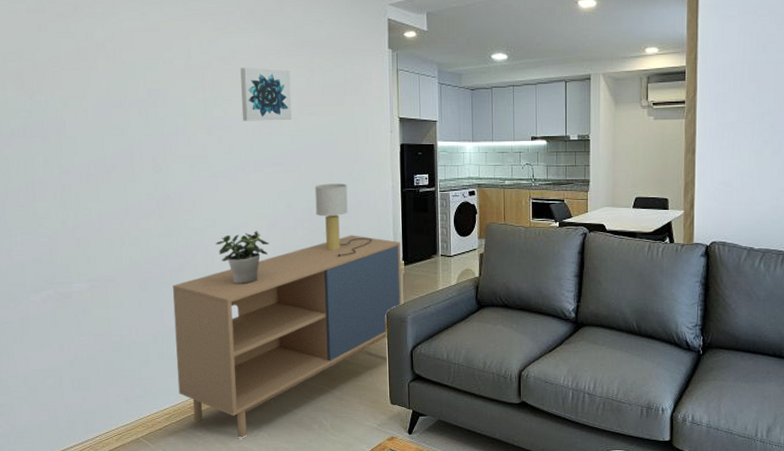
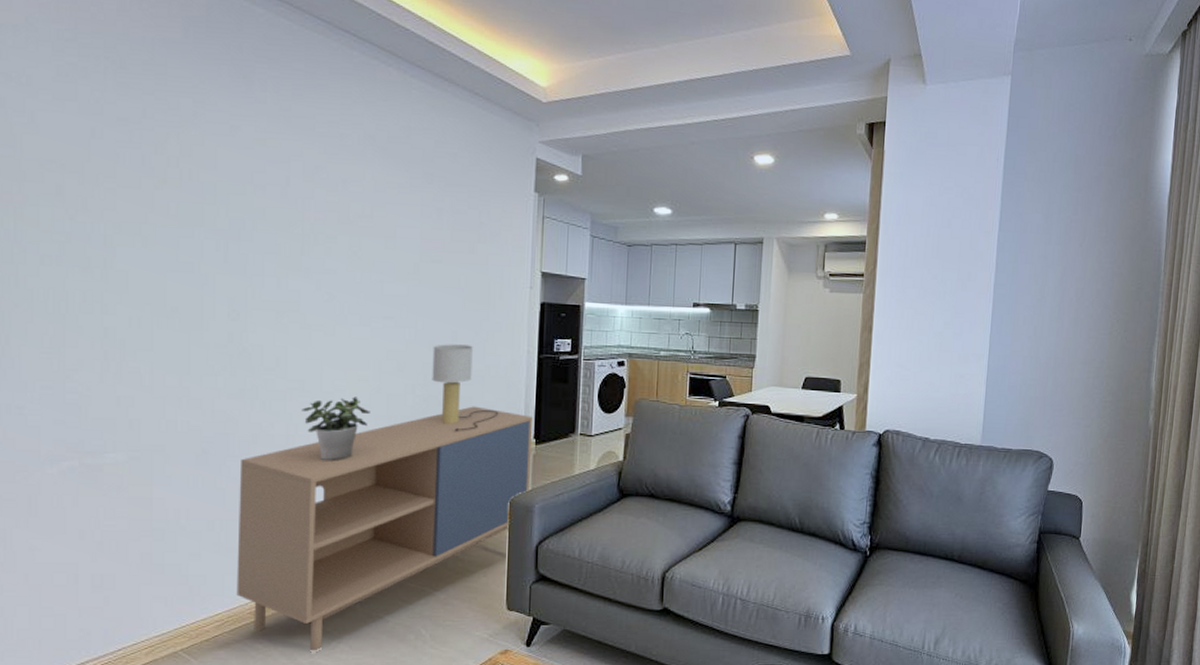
wall art: present [240,67,292,121] -> none [349,201,413,267]

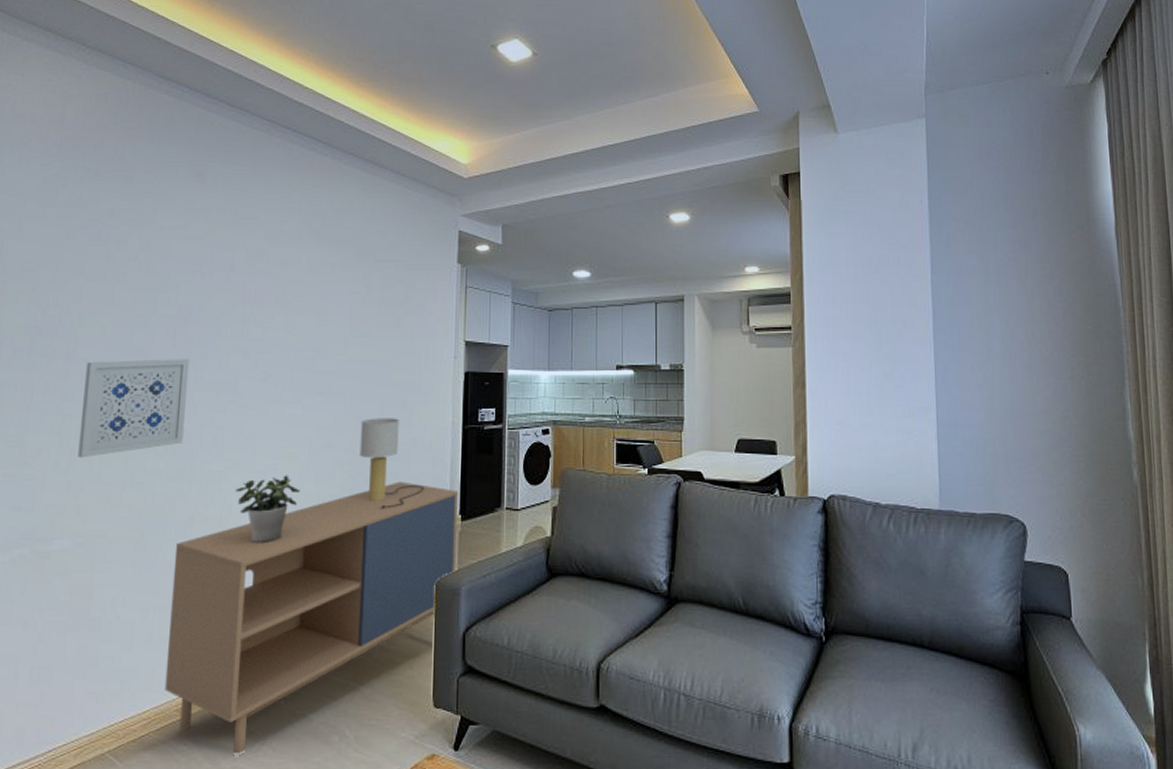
wall art: none [125,273,245,373] -> present [78,359,190,459]

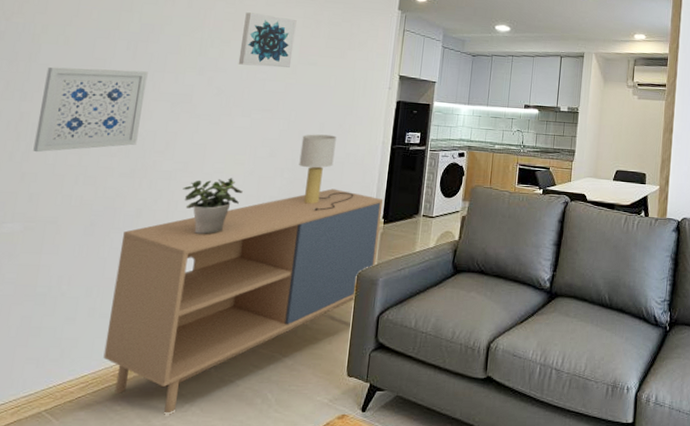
wall art: none [284,282,344,343] -> present [238,12,297,68]

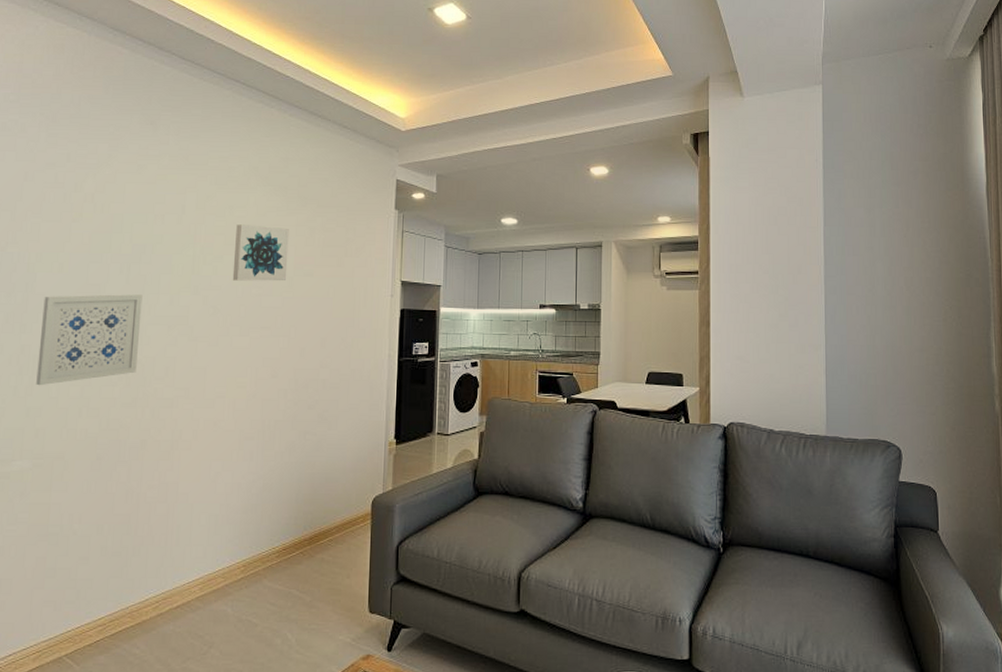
storage cabinet: present [103,188,384,415] -> none [119,409,394,658]
potted plant: present [183,178,243,234] -> none [185,402,247,464]
table lamp: present [299,134,354,211] -> none [302,350,362,433]

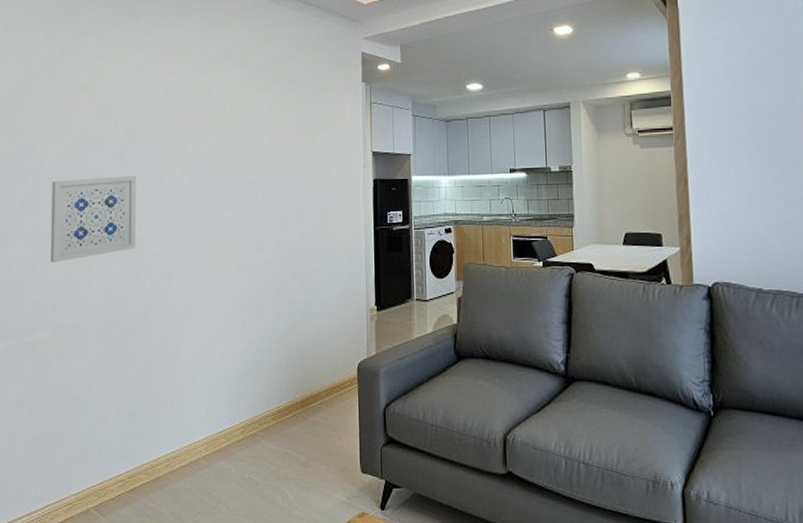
wall art: present [232,224,289,281] -> none [215,104,265,159]

